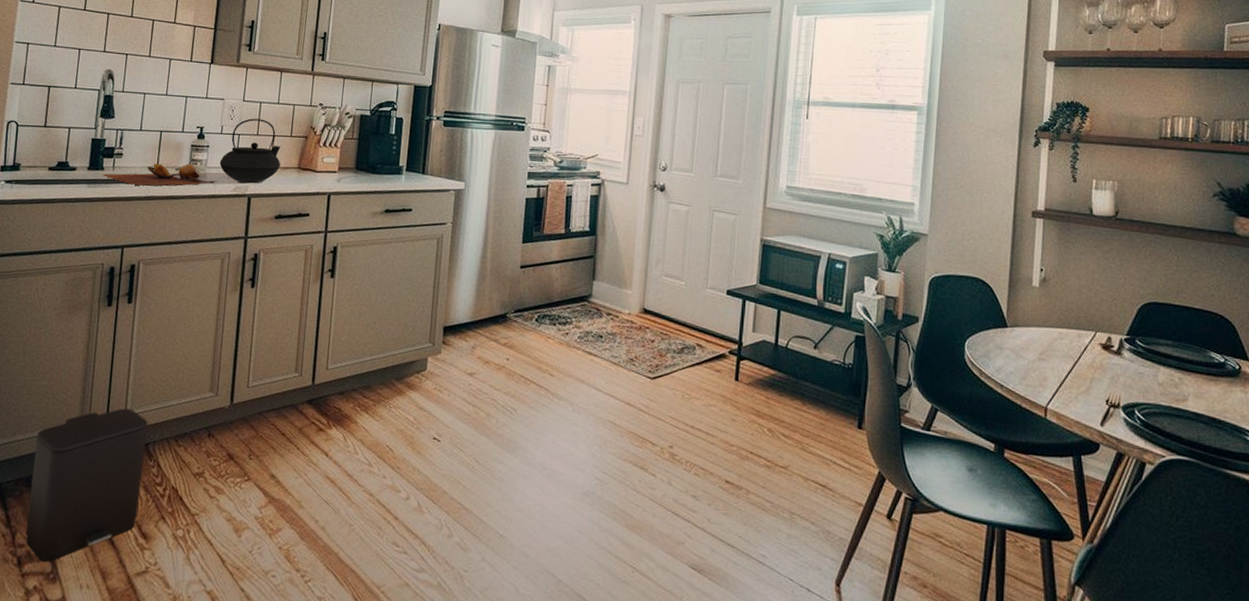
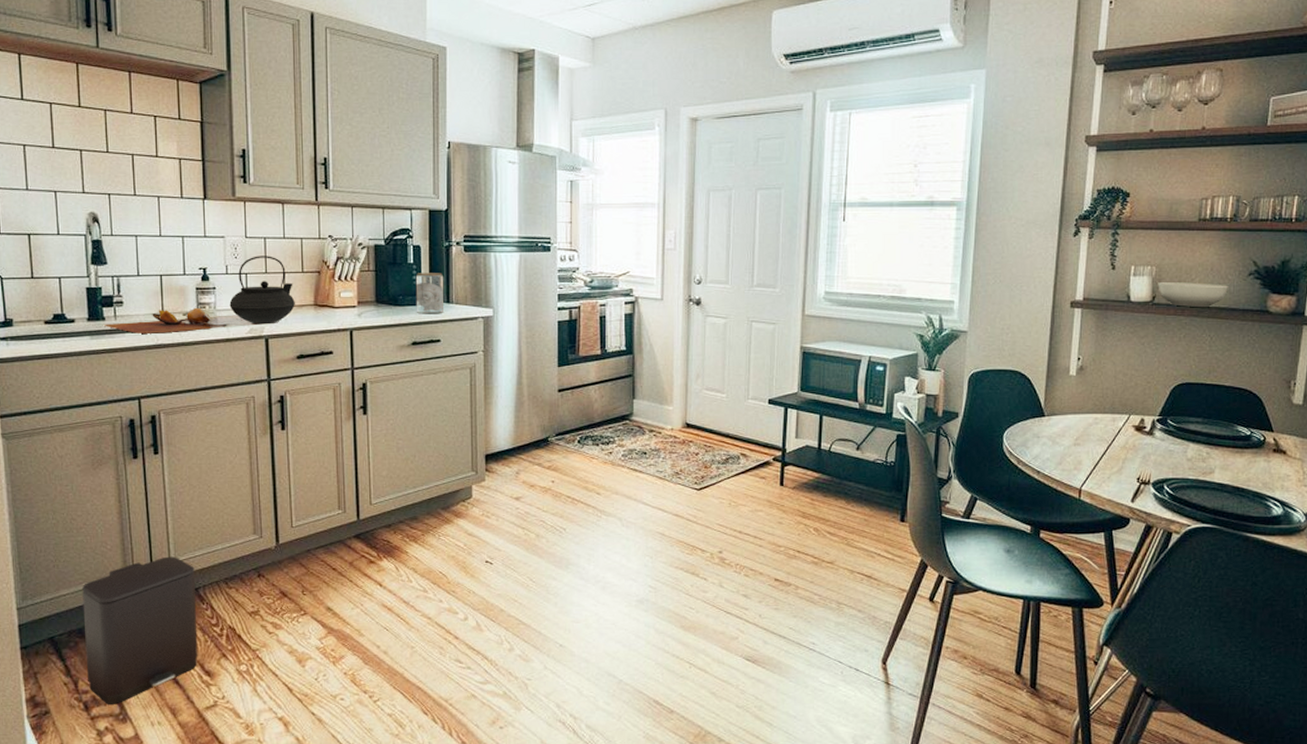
jar: none [392,143,422,184] -> present [415,273,445,314]
bowl: none [1120,196,1194,227] -> present [1158,281,1229,308]

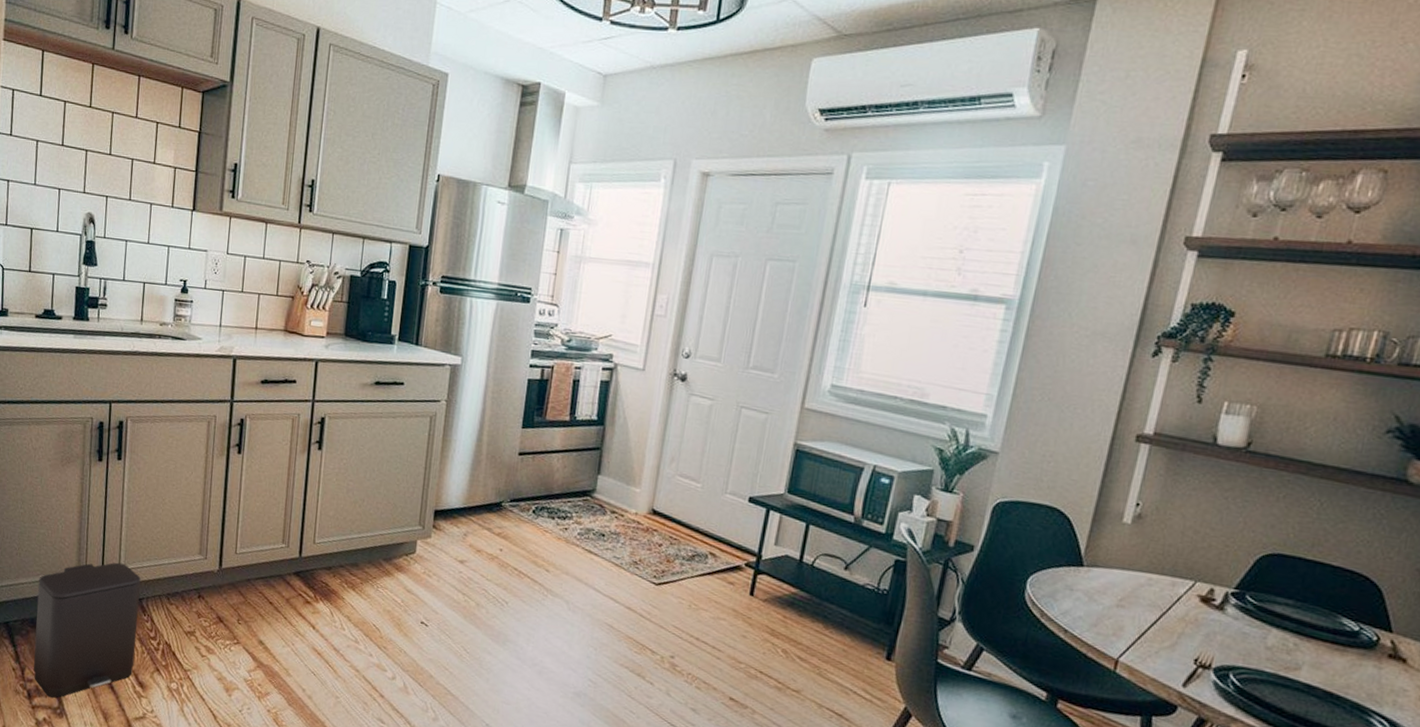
cutting board: present [103,307,278,333] -> none [86,317,247,345]
teapot: present [229,256,295,325] -> none [204,273,267,344]
jar: present [415,273,445,314] -> none [383,309,416,356]
bowl: present [1158,281,1229,308] -> none [1256,425,1357,466]

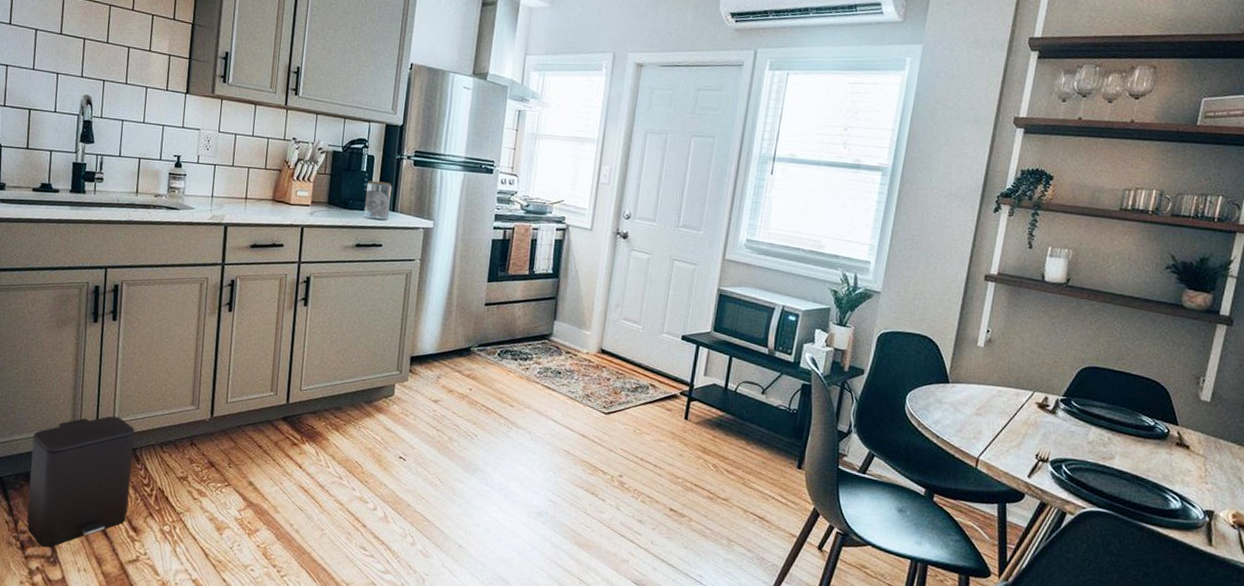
jar: none [383,309,416,356] -> present [363,180,393,221]

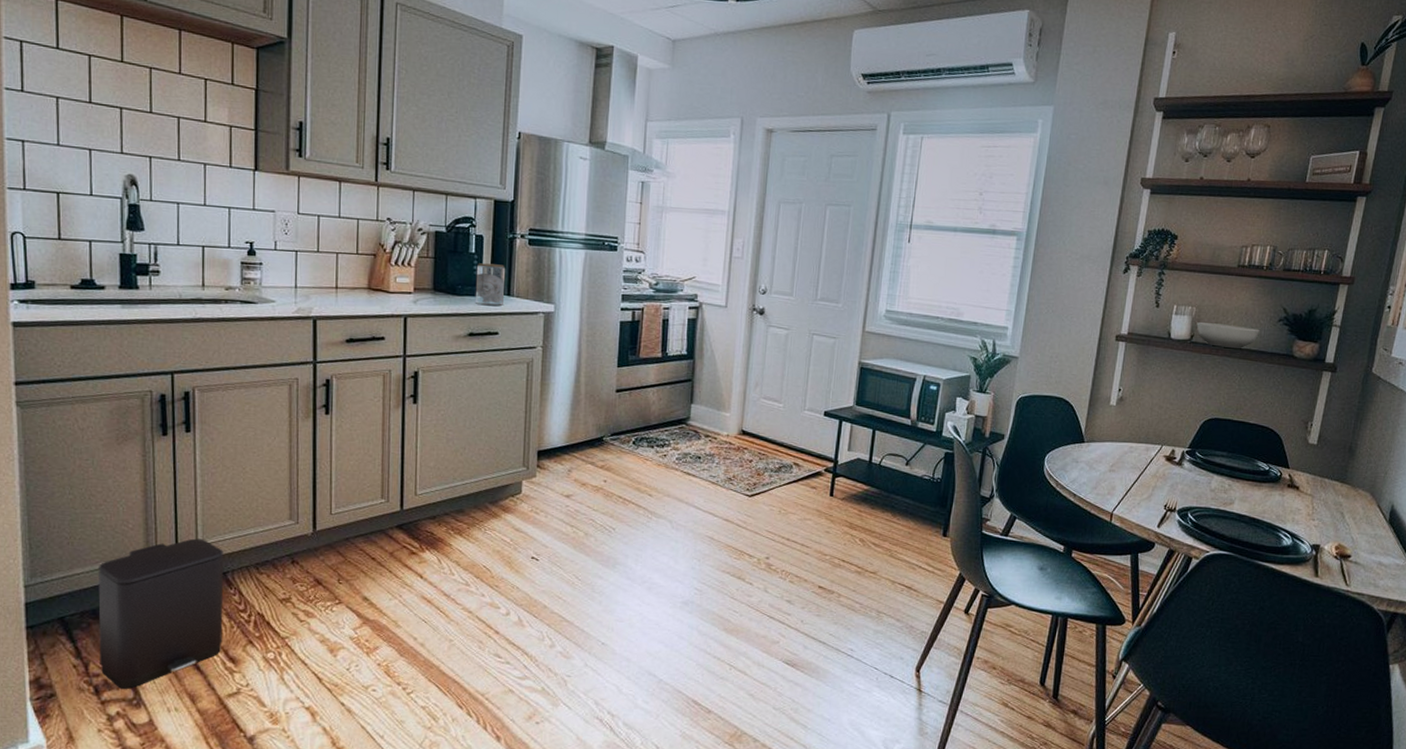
bowl: none [1073,265,1145,296] -> present [1196,321,1261,349]

